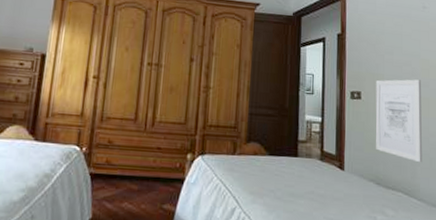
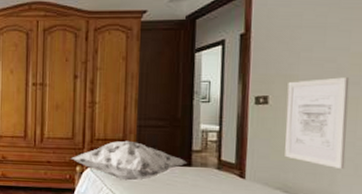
decorative pillow: none [182,128,293,171] -> present [70,140,187,181]

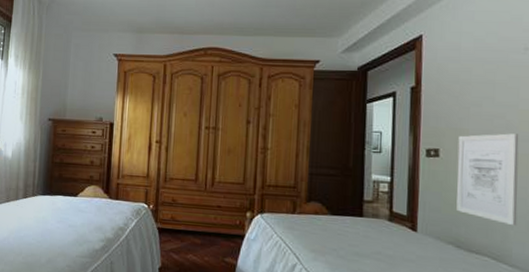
decorative pillow: present [70,140,187,181] -> none [241,188,358,230]

